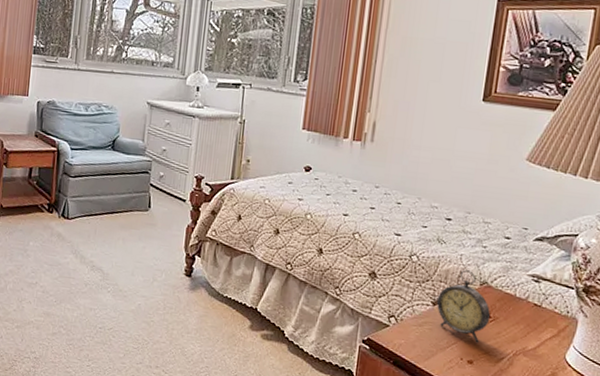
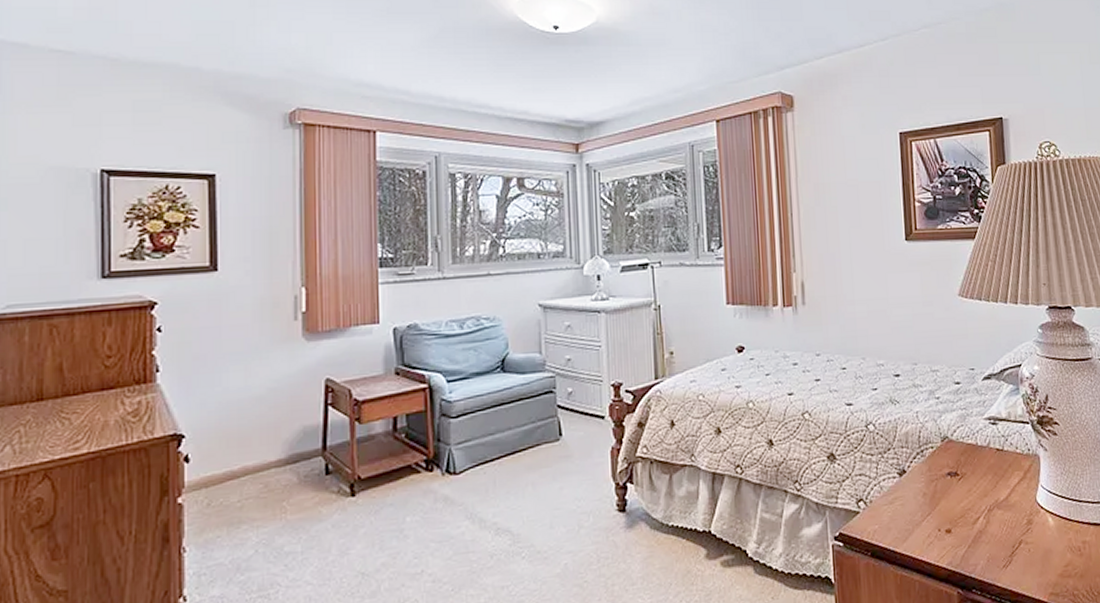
alarm clock: present [436,270,491,343] -> none [902,428,959,508]

